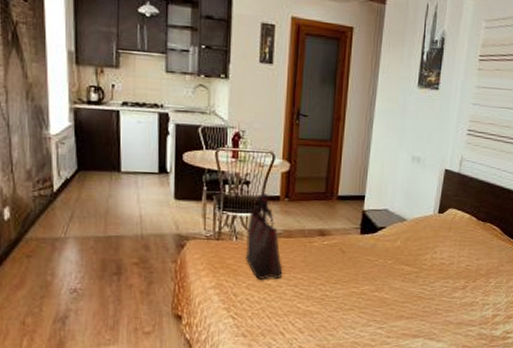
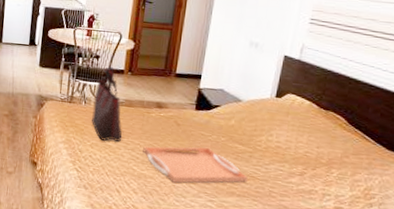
serving tray: none [307,272,415,315] -> present [143,146,248,183]

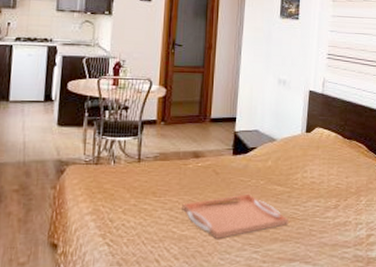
handbag: present [92,67,122,142] -> none [123,118,159,204]

